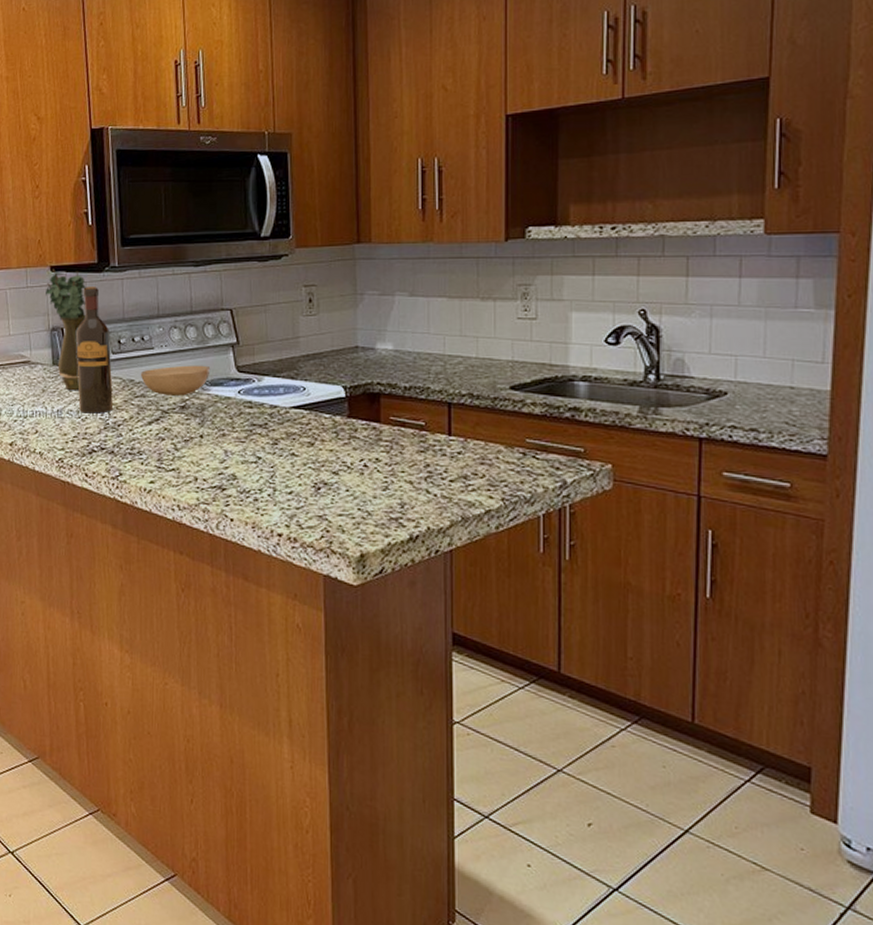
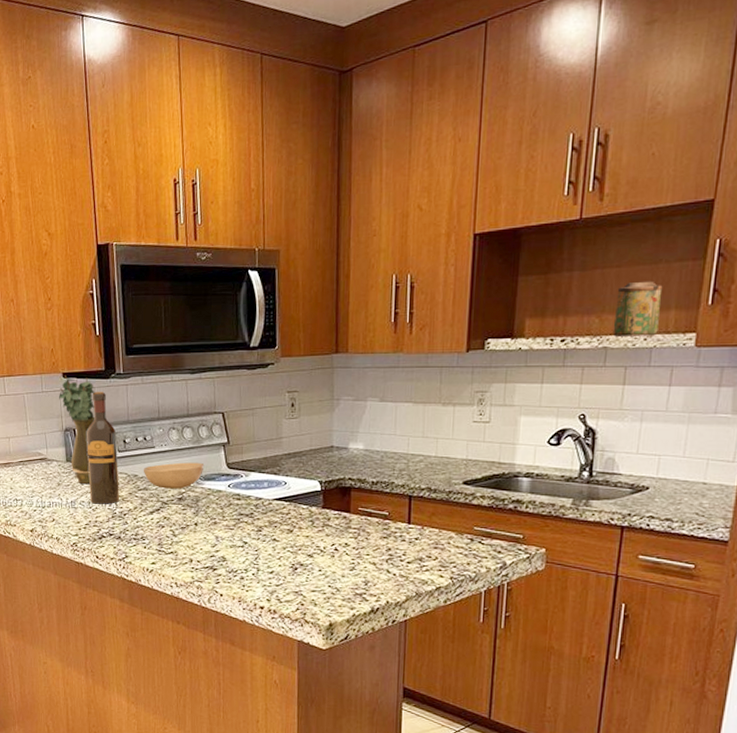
canister: none [669,163,721,224] -> present [613,281,663,337]

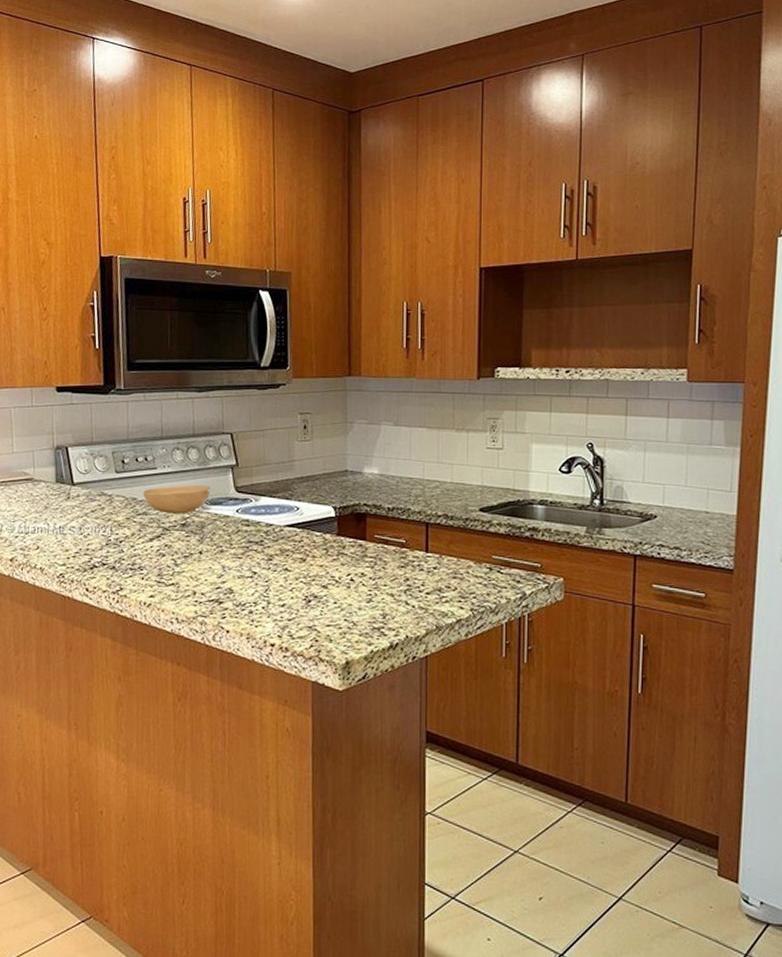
vase: present [59,375,95,484] -> none [51,389,91,507]
wine bottle: present [87,392,119,504] -> none [80,408,116,530]
canister: present [613,281,663,337] -> none [613,319,654,370]

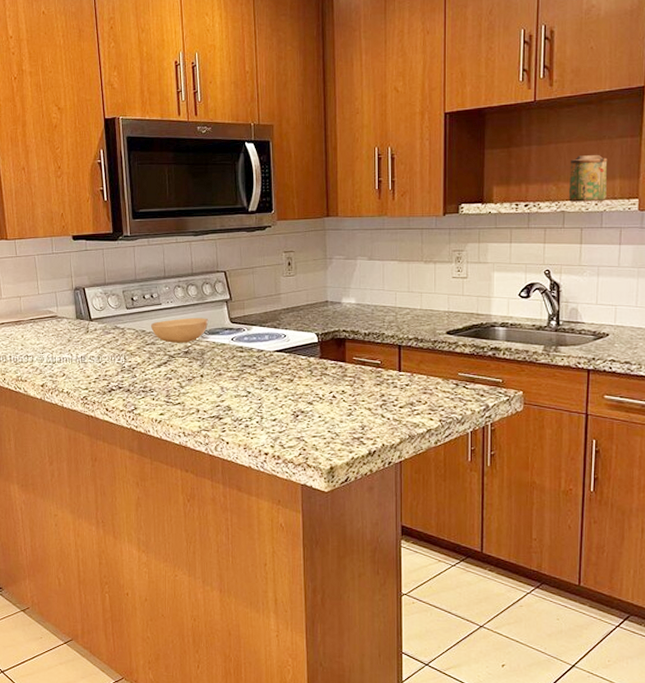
canister: none [613,319,654,370] -> present [568,154,608,202]

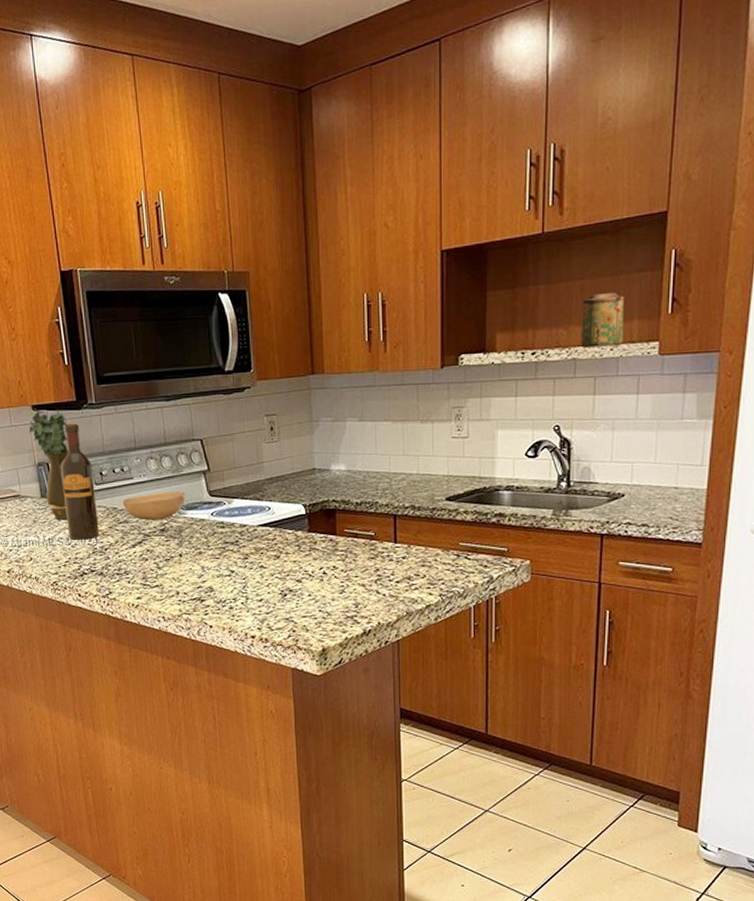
vase: none [69,237,104,339] -> present [29,407,69,520]
wine bottle: none [96,253,128,359] -> present [61,423,99,540]

